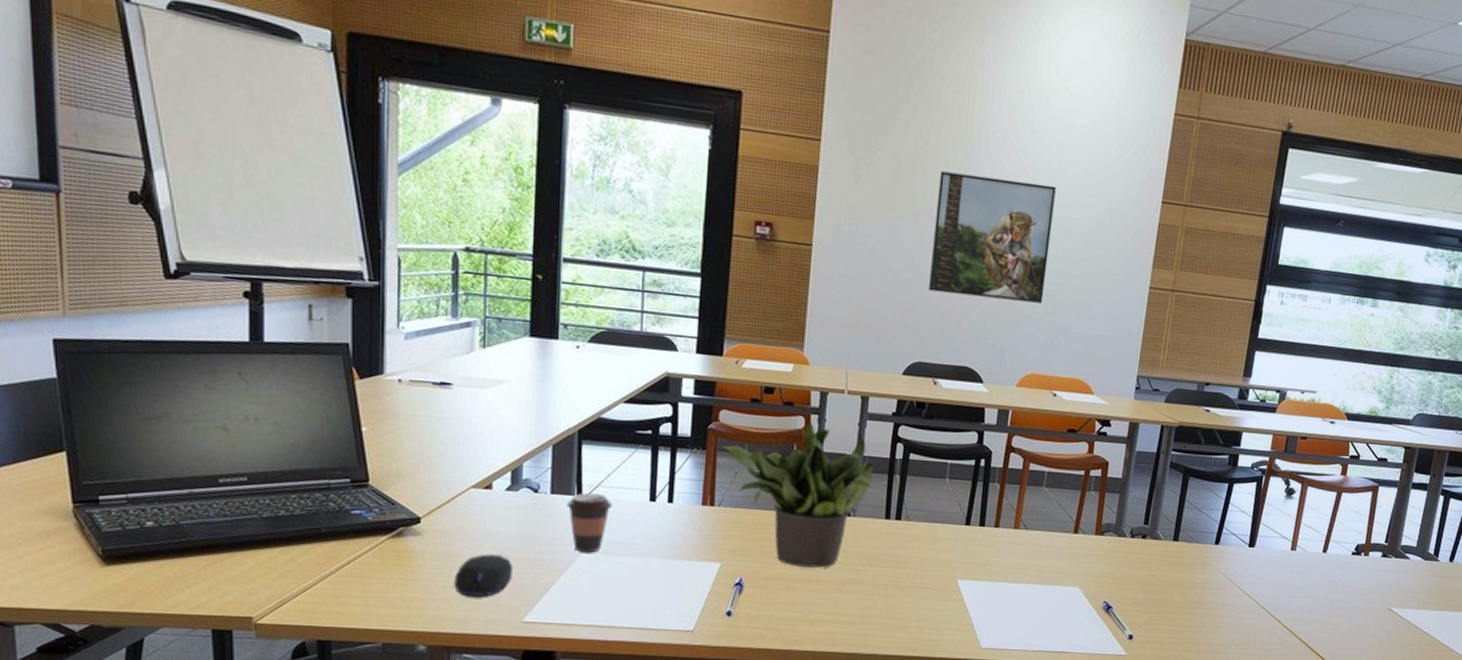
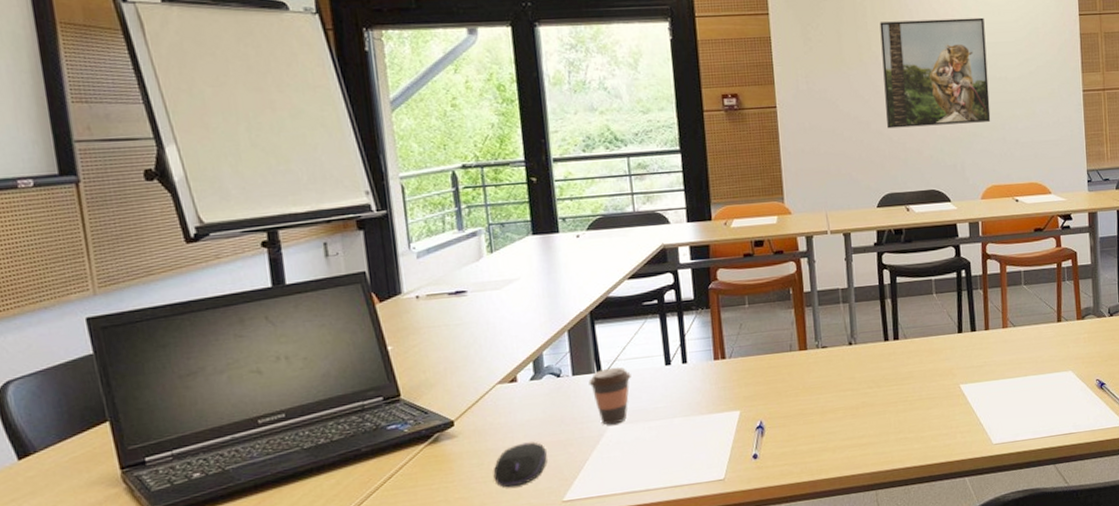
potted plant: present [722,420,876,568] -> none [724,263,867,401]

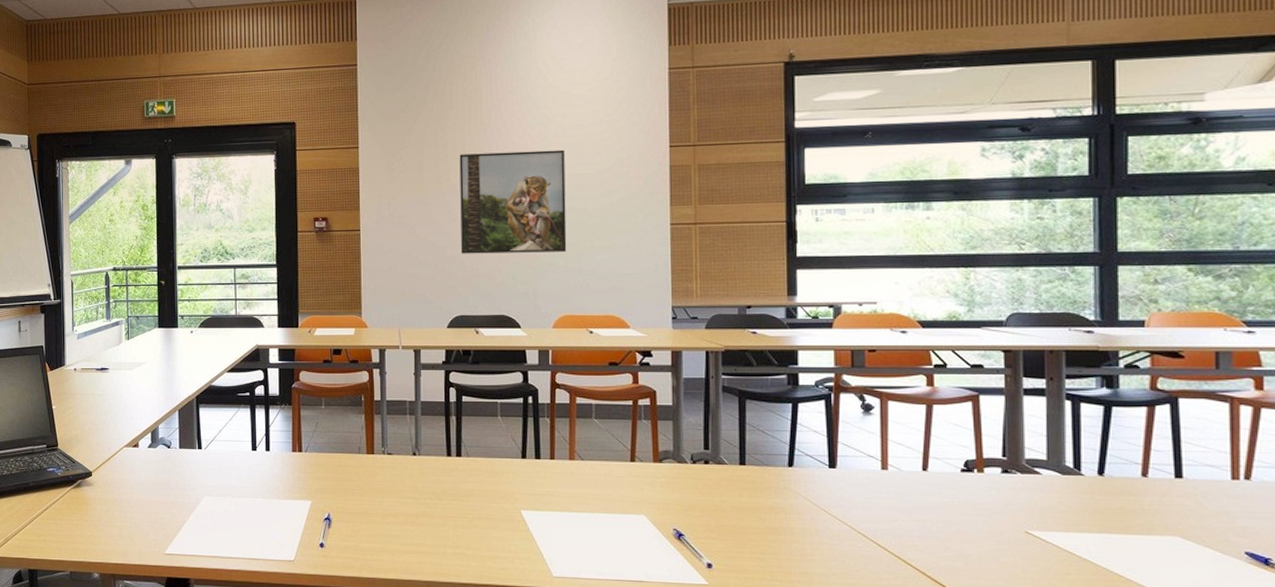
computer mouse: present [493,442,548,488] -> none [116,499,156,534]
coffee cup: present [588,367,631,425] -> none [191,446,224,495]

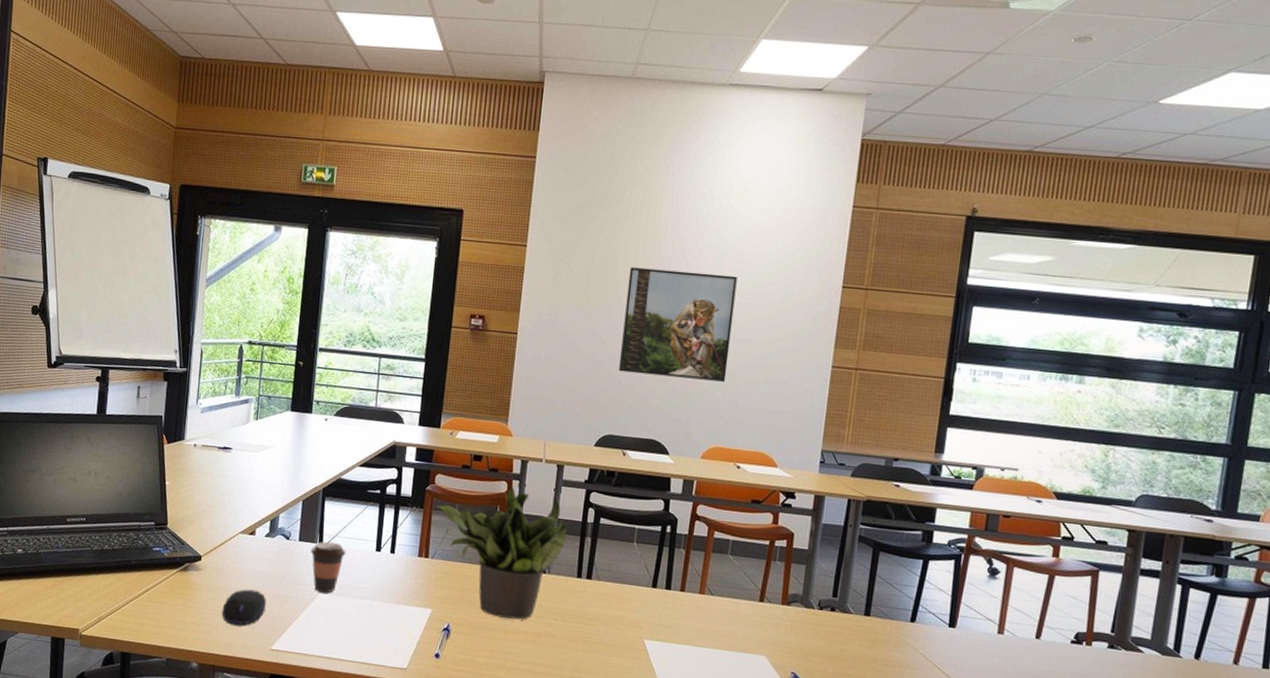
computer mouse: none [116,499,156,534] -> present [222,589,267,626]
coffee cup: none [191,446,224,495] -> present [310,541,346,593]
potted plant: none [304,374,433,503] -> present [436,485,570,620]

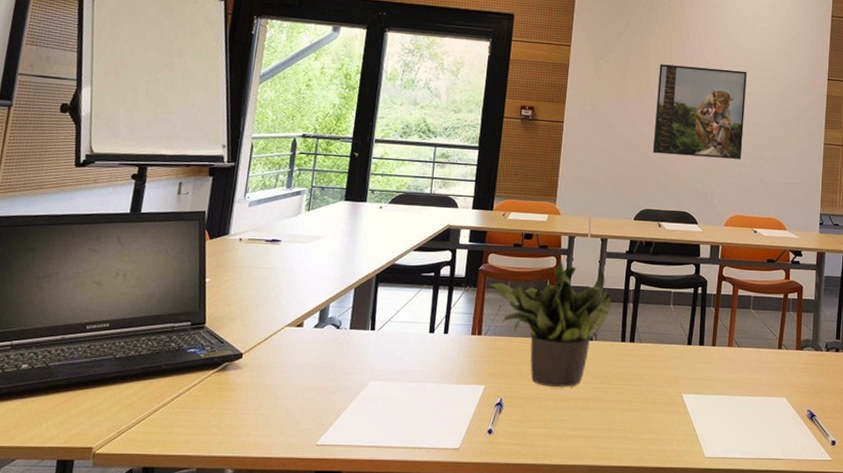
computer mouse: present [222,589,267,626] -> none [263,384,314,424]
coffee cup: present [310,541,346,593] -> none [362,327,399,380]

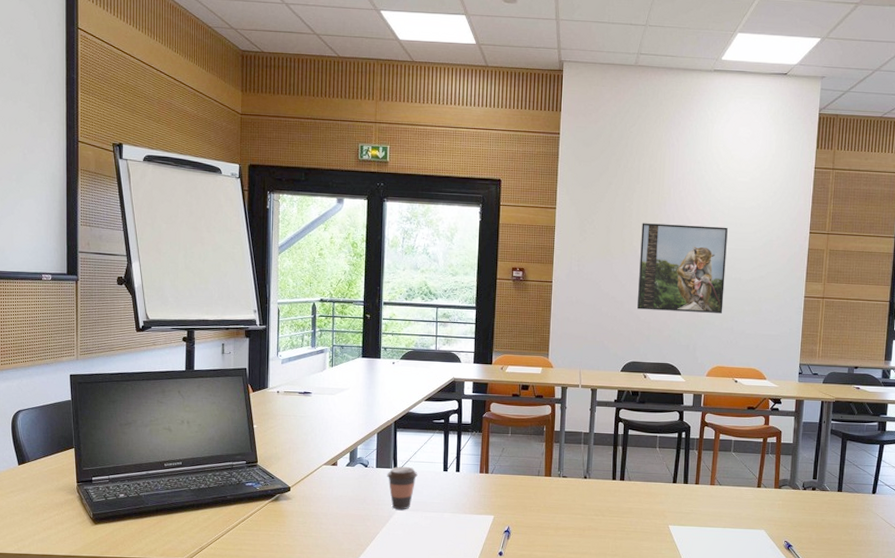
coffee cup: none [362,327,399,380] -> present [387,466,418,510]
potted plant: present [489,259,613,387] -> none [493,408,604,518]

